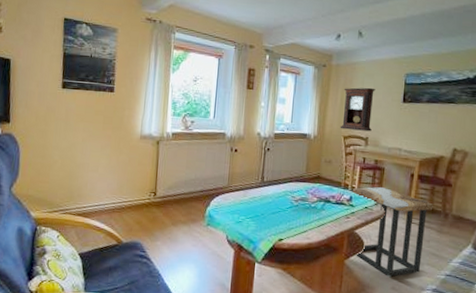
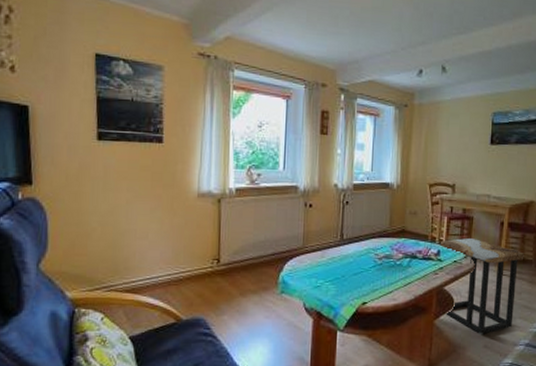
pendulum clock: present [340,87,376,132] -> none [424,129,462,178]

